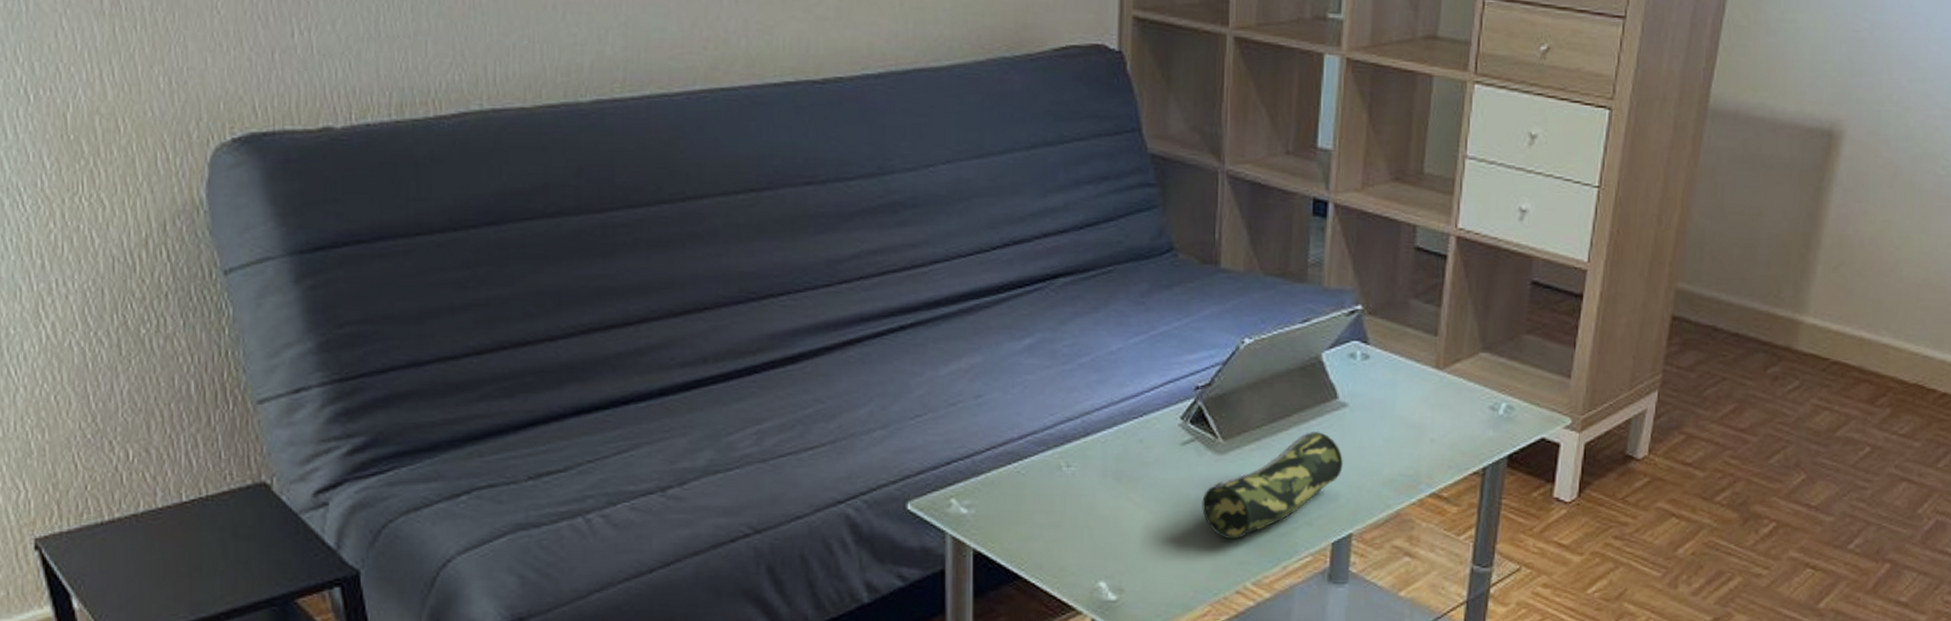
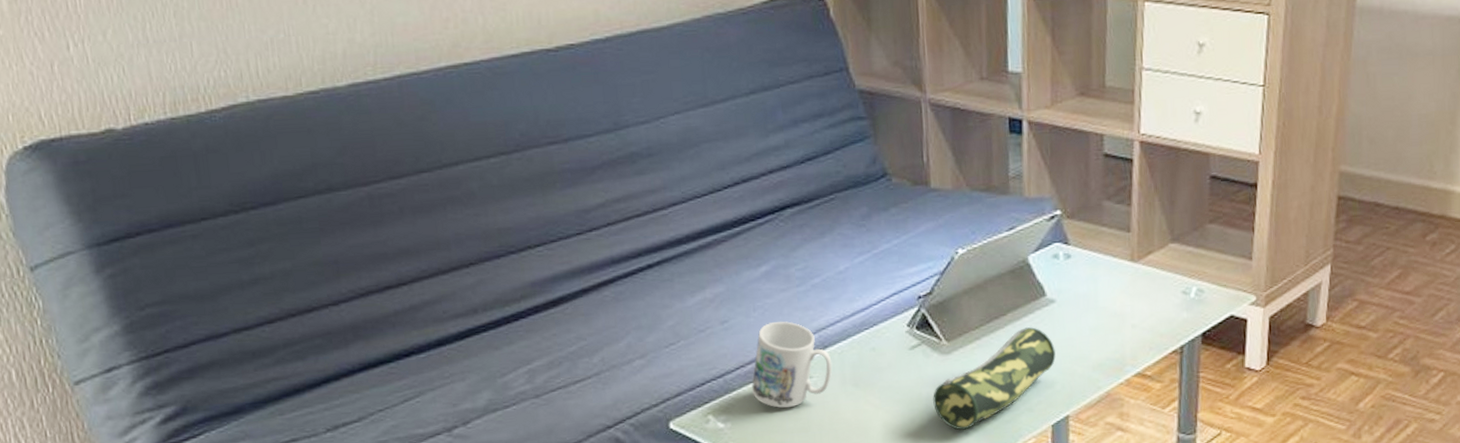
mug: none [1001,401,1094,498] -> present [751,321,833,408]

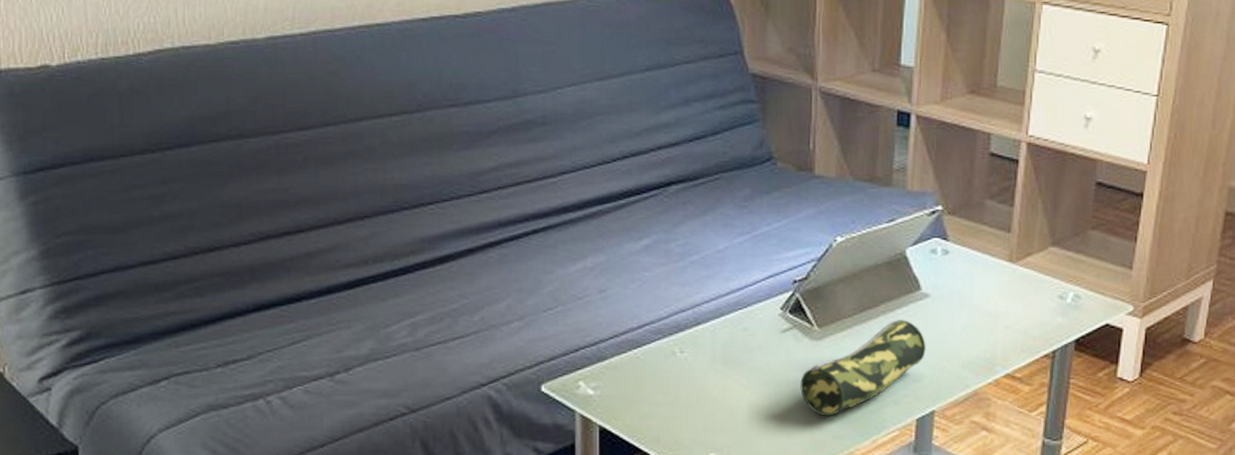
mug: present [751,321,833,408] -> none [623,294,704,381]

